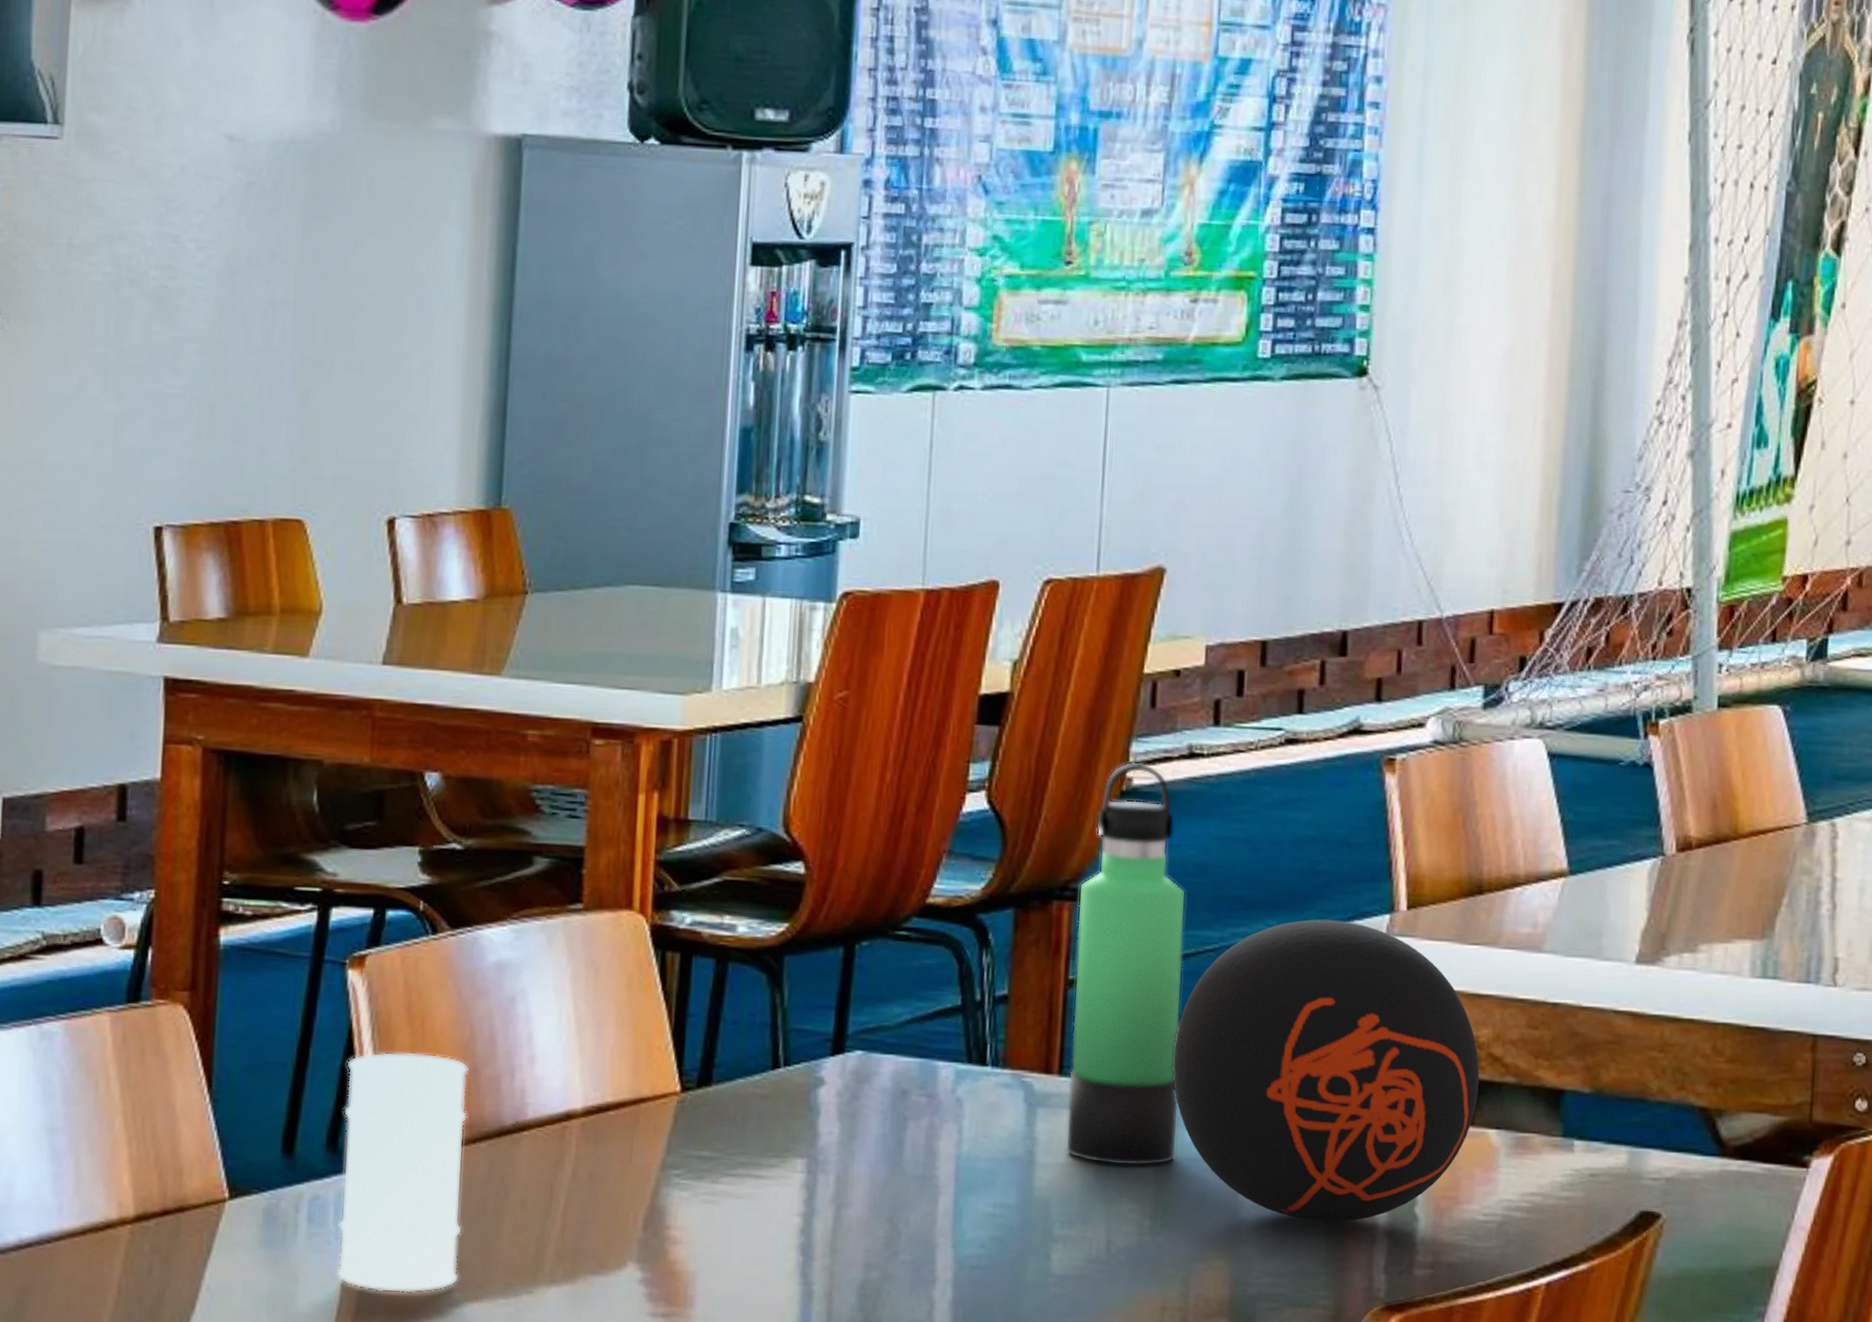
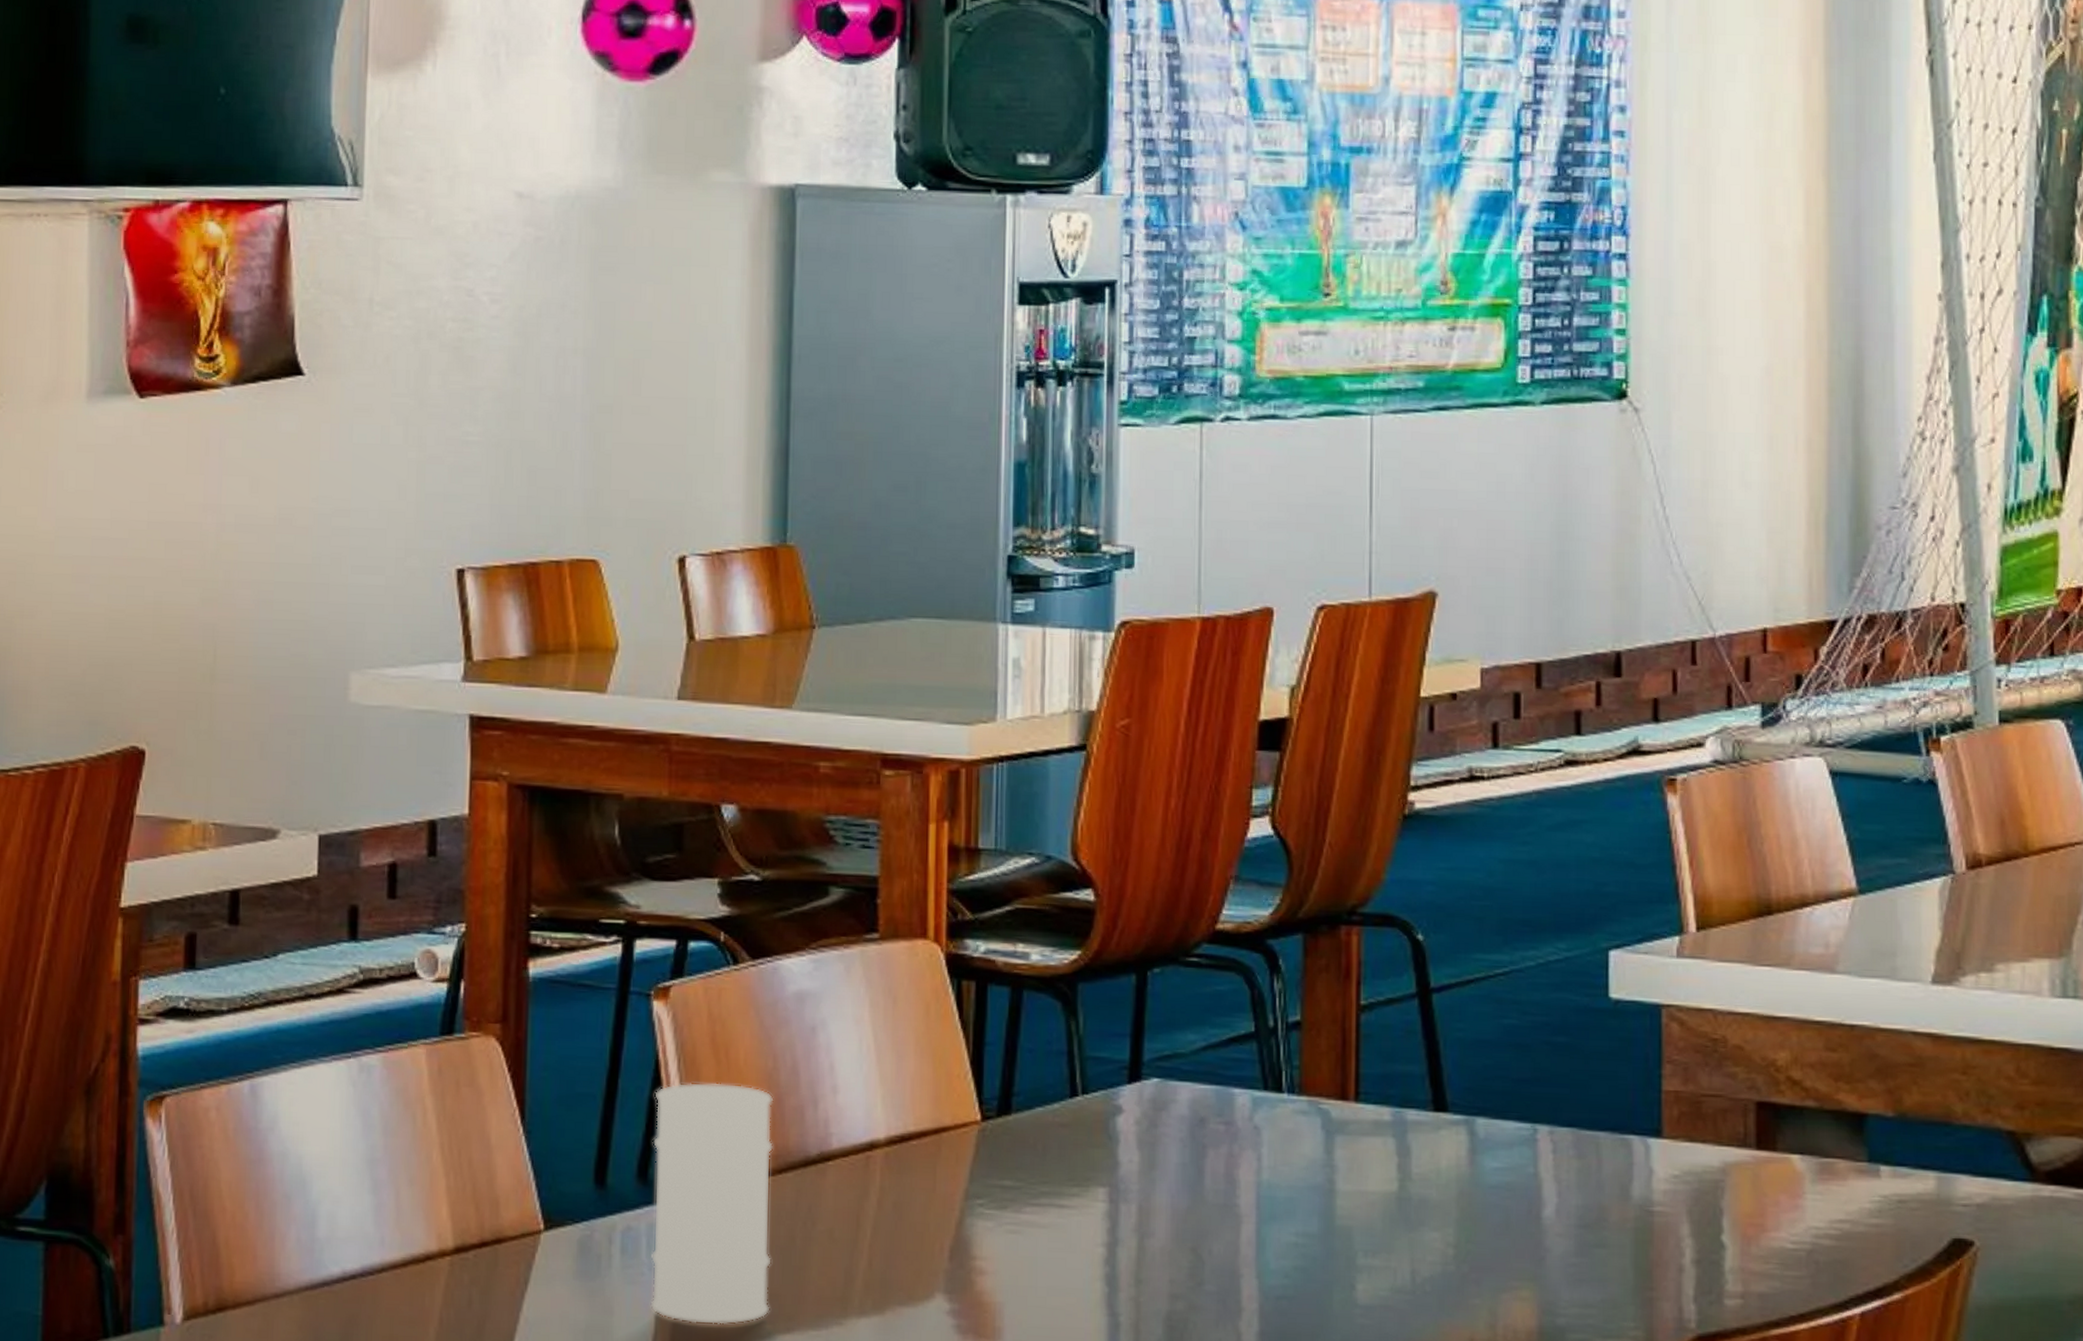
thermos bottle: present [1065,762,1186,1167] -> none [1365,785,1477,1194]
decorative ball: present [1173,919,1480,1222] -> none [1469,942,1780,1251]

